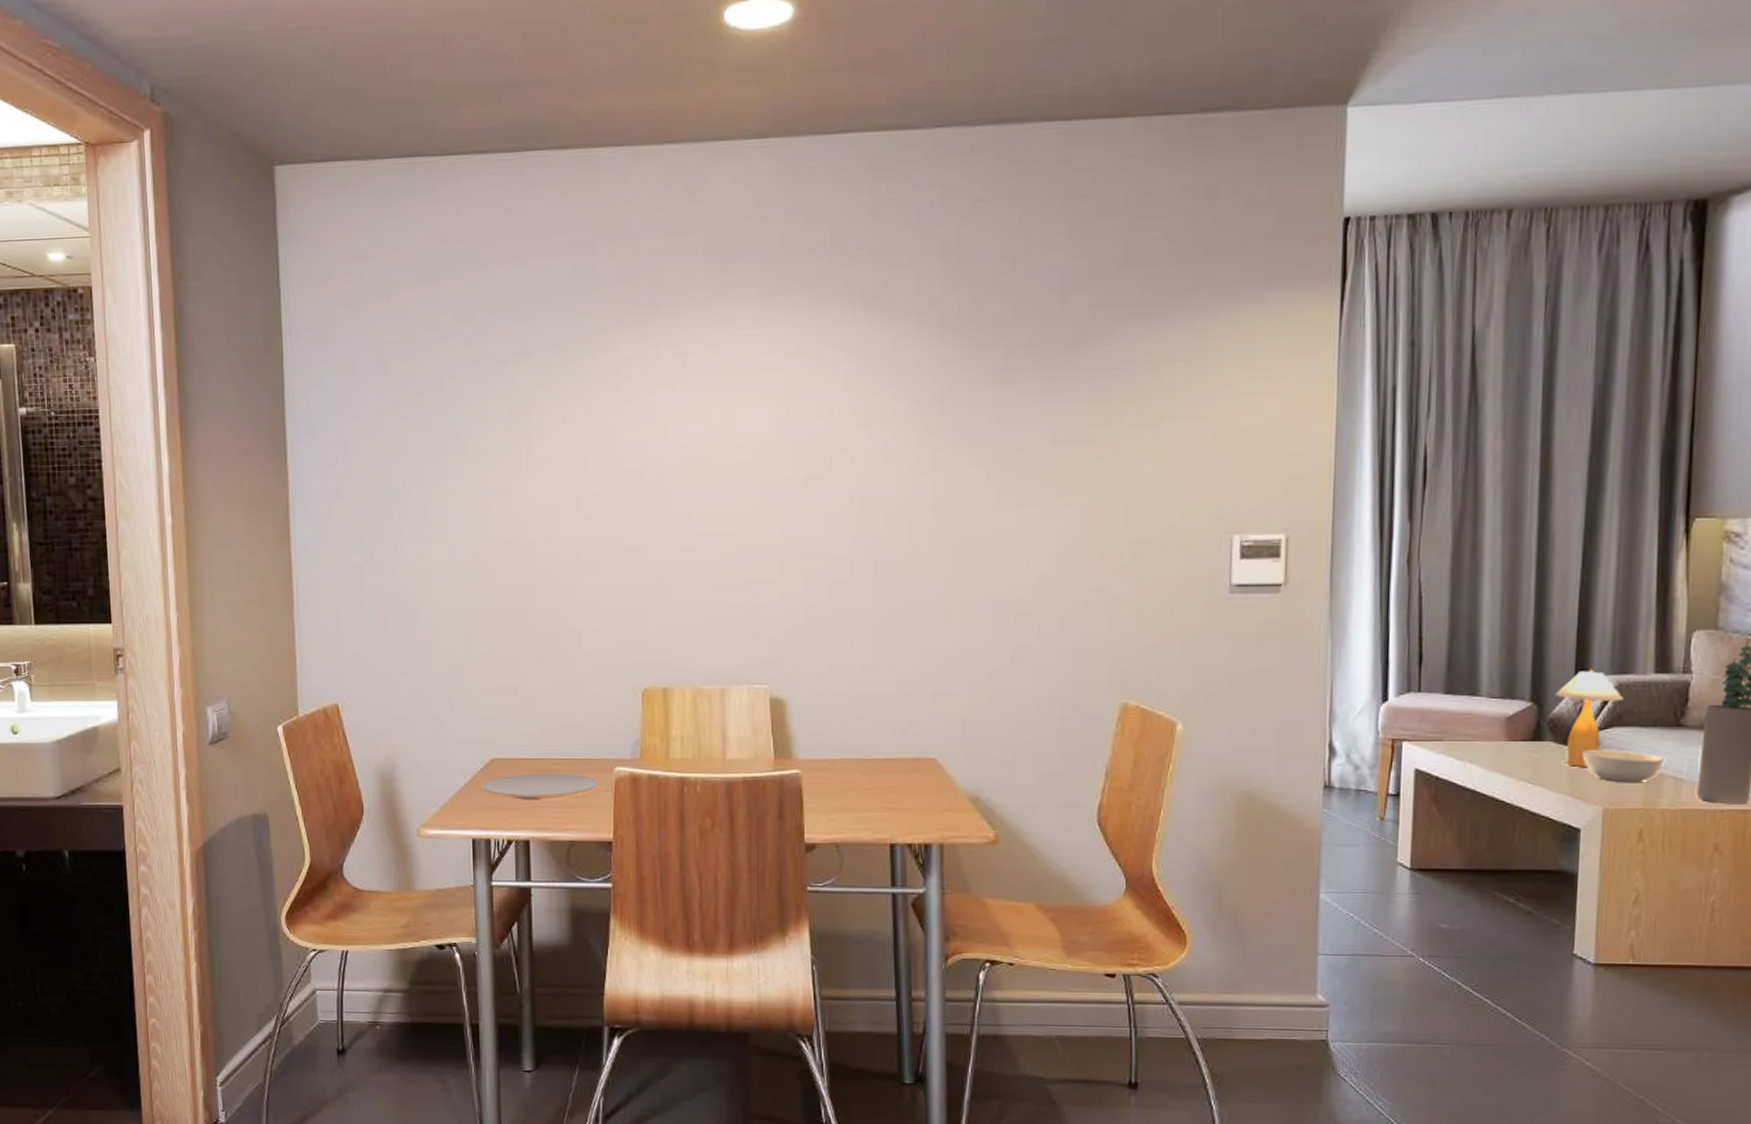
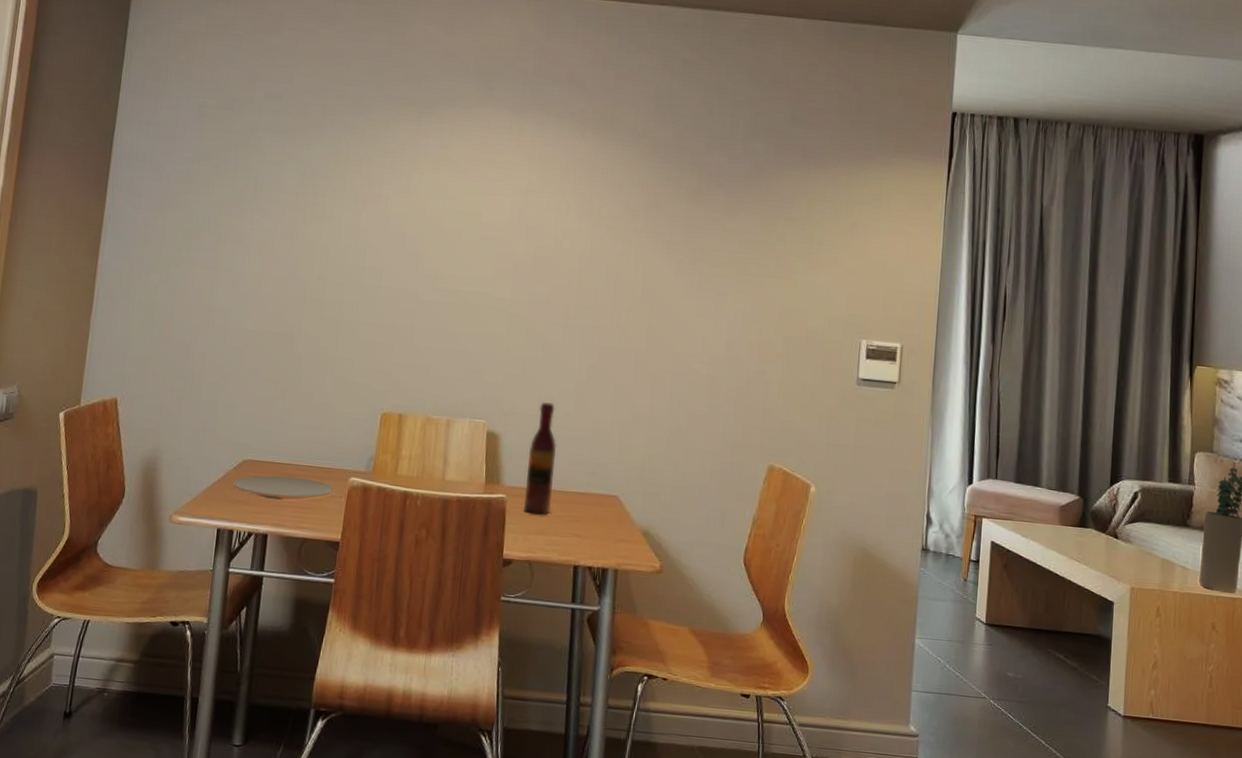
wine bottle: none [822,656,856,789] -> present [524,402,557,515]
table lamp: present [1554,663,1624,768] -> none [1096,470,1146,553]
bowl: present [1582,749,1664,783] -> none [1115,538,1175,569]

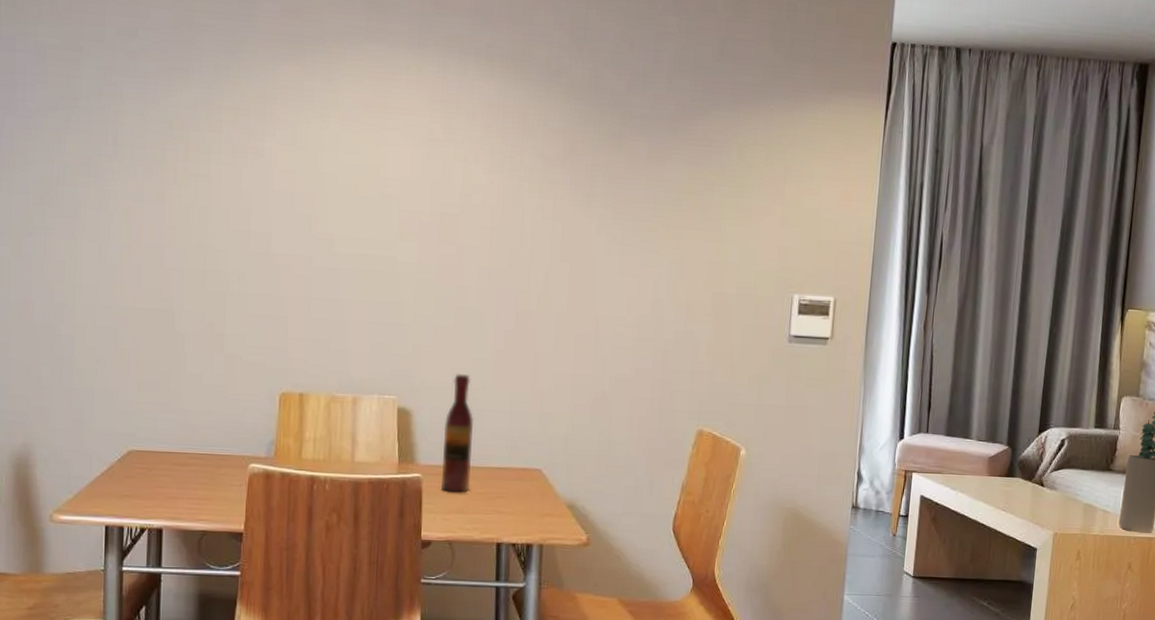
plate: present [233,475,335,500] -> none [119,466,234,492]

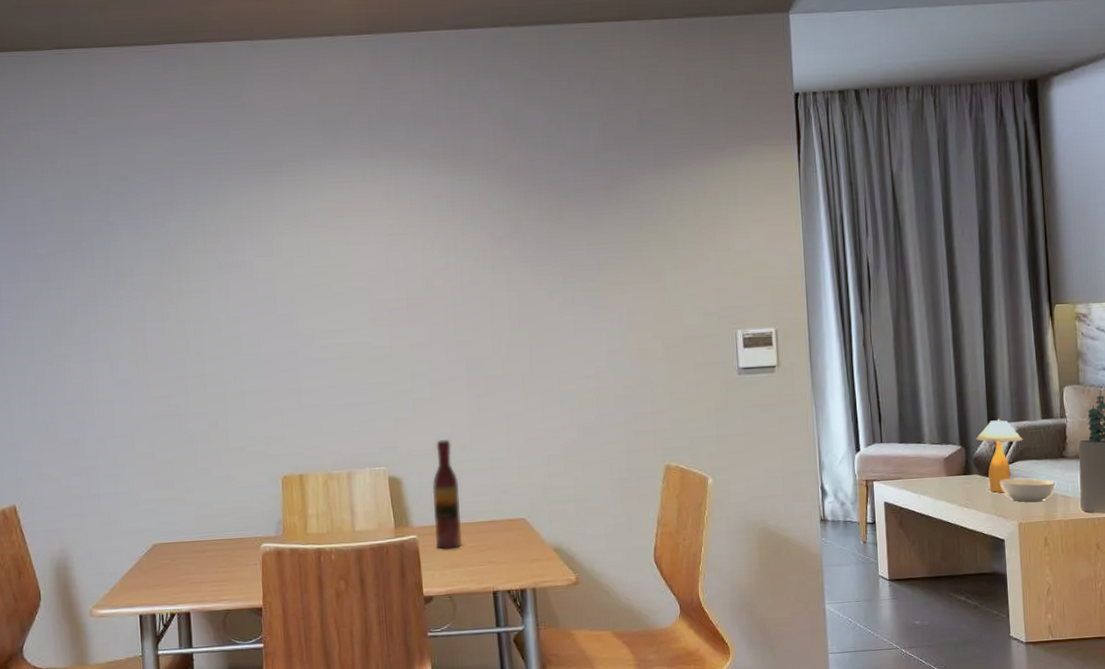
table lamp: none [1024,418,1072,500] -> present [975,414,1023,494]
bowl: none [1041,485,1098,514] -> present [999,478,1056,503]

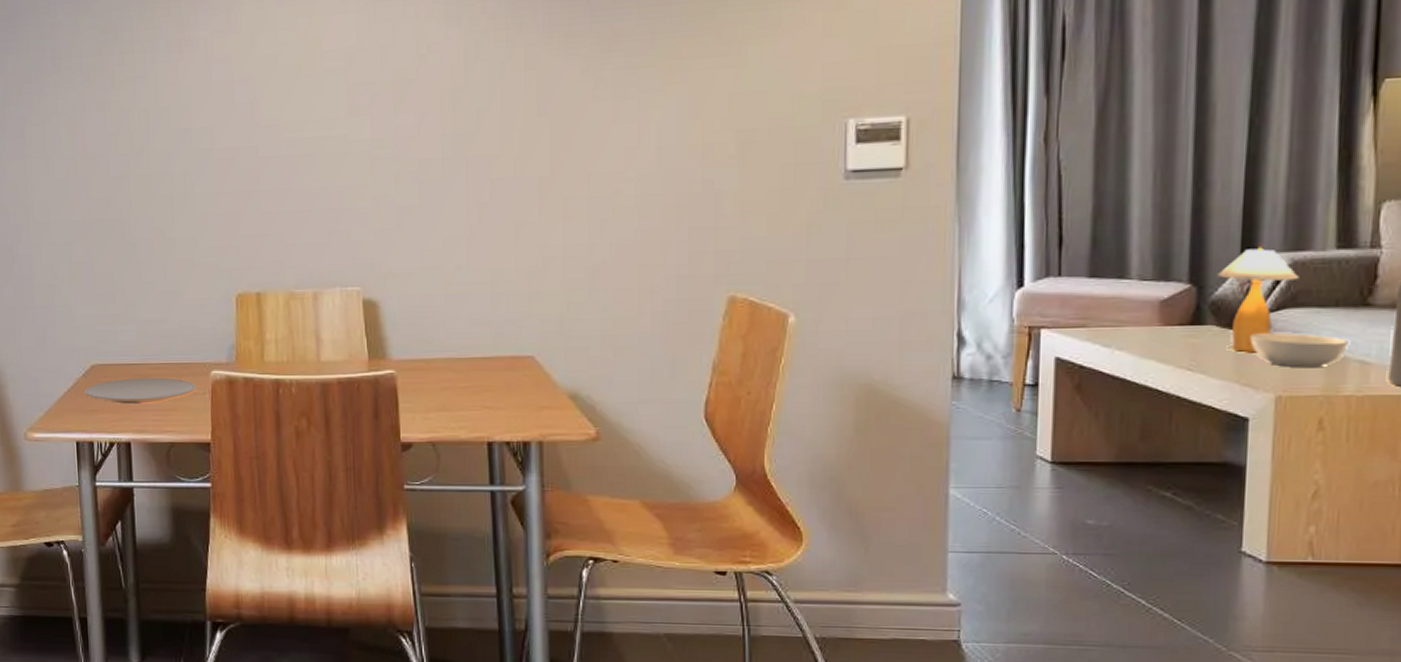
plate: none [147,552,249,577] -> present [84,377,197,404]
wine bottle: present [432,439,463,549] -> none [416,256,452,389]

